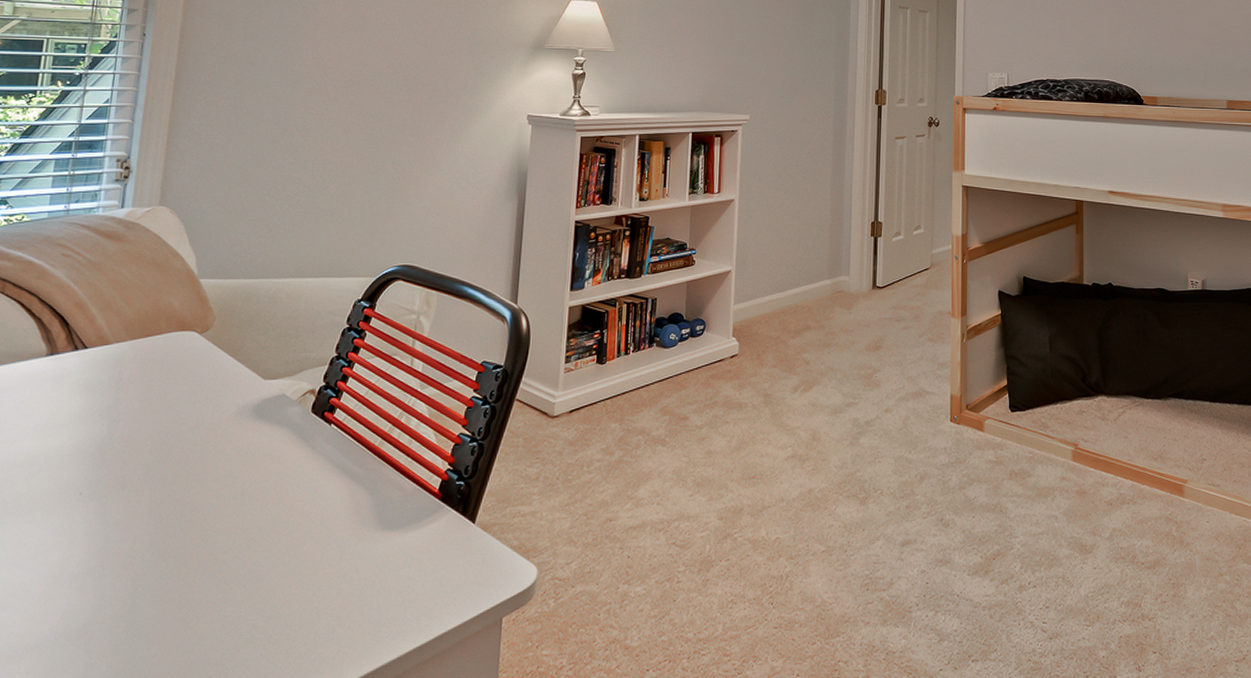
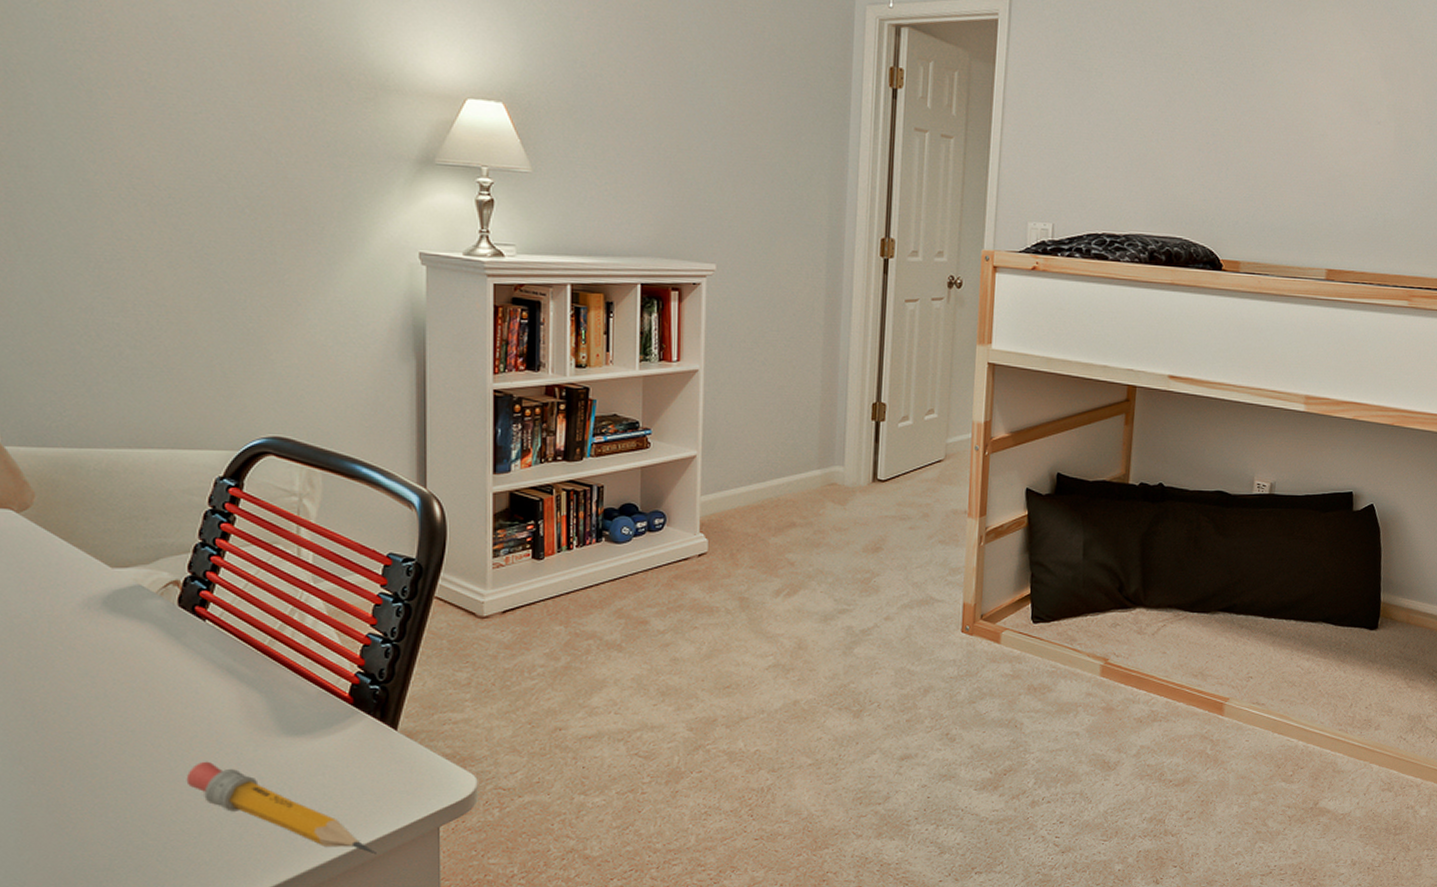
pencil: none [295,555,446,647] -> present [186,761,376,855]

